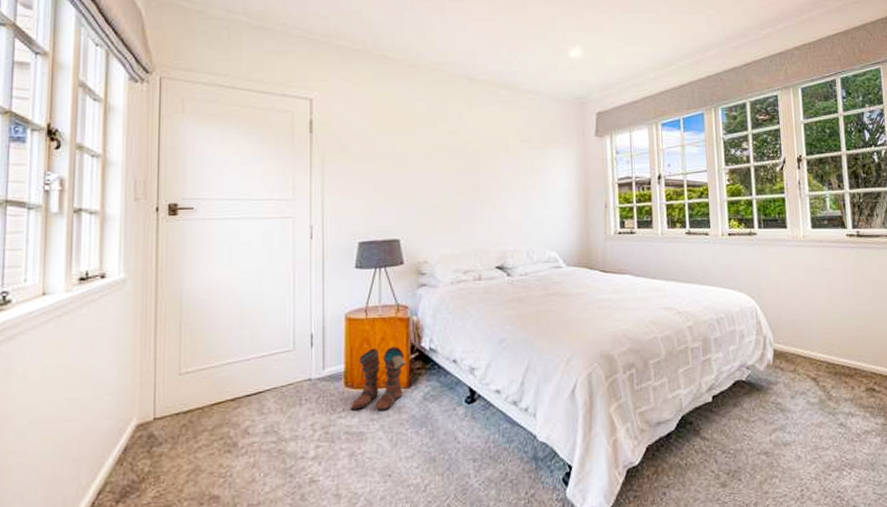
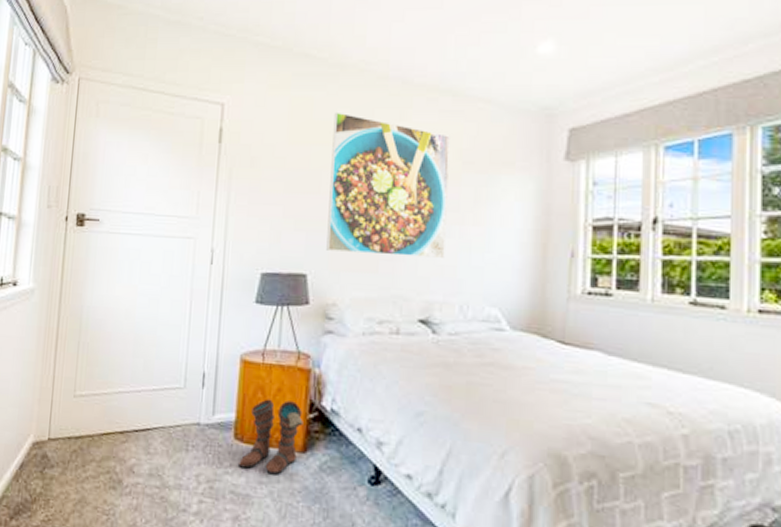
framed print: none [413,104,512,219] -> present [326,112,450,258]

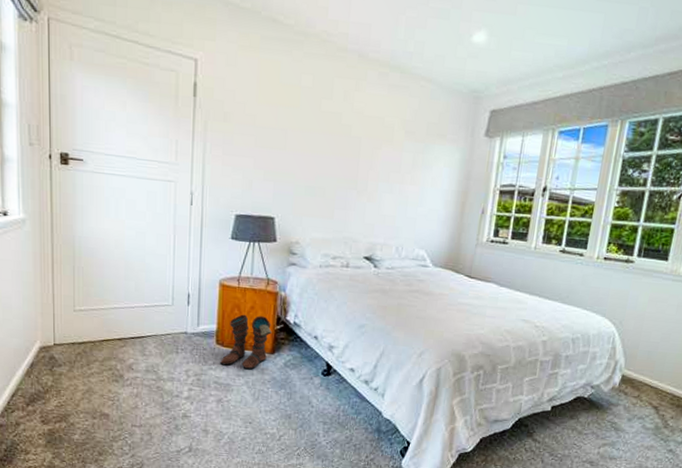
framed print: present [326,112,450,258] -> none [291,77,397,209]

